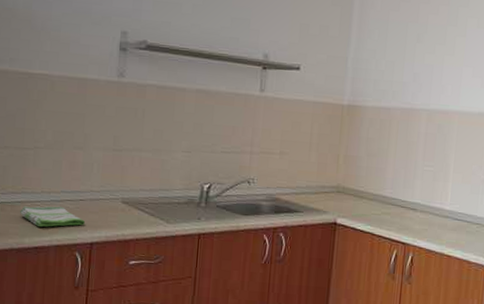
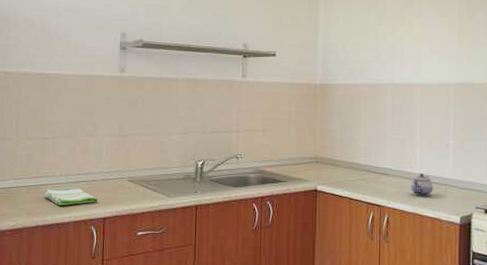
teapot: none [439,210,465,236] -> present [410,174,434,197]

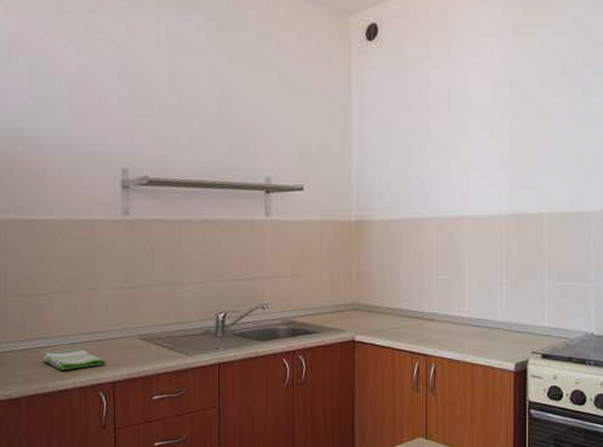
teapot: present [410,174,434,197] -> none [459,317,485,343]

